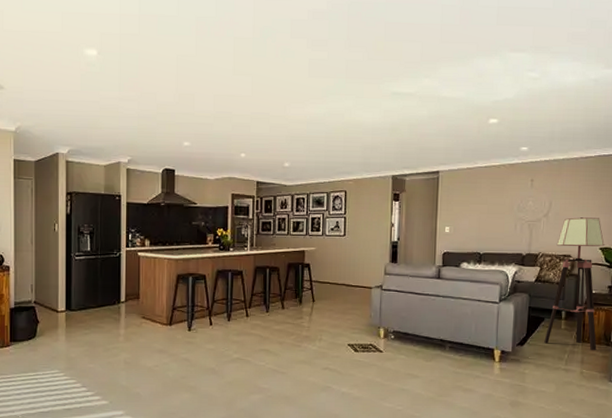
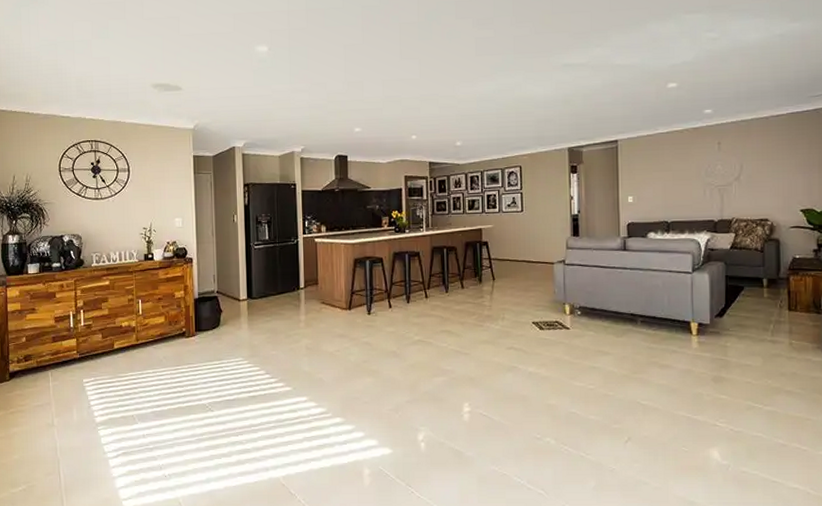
floor lamp: present [544,217,604,350] -> none [745,178,806,319]

